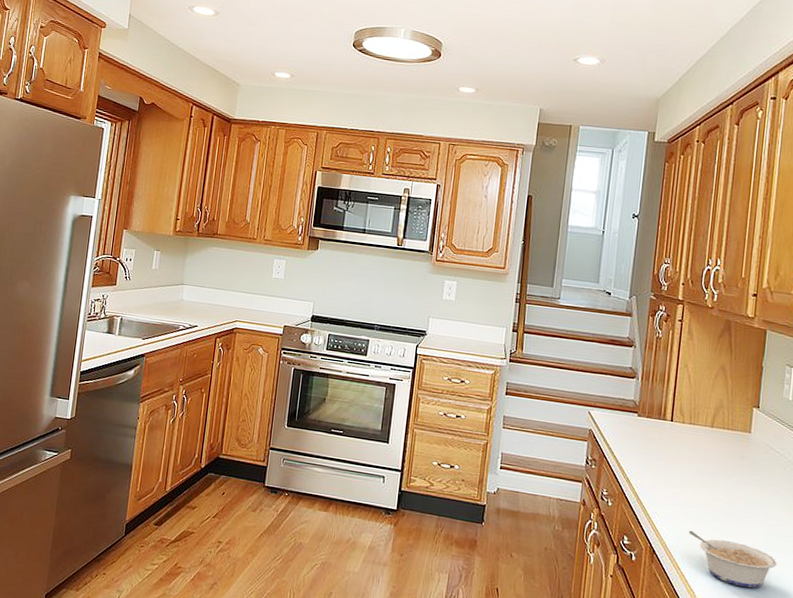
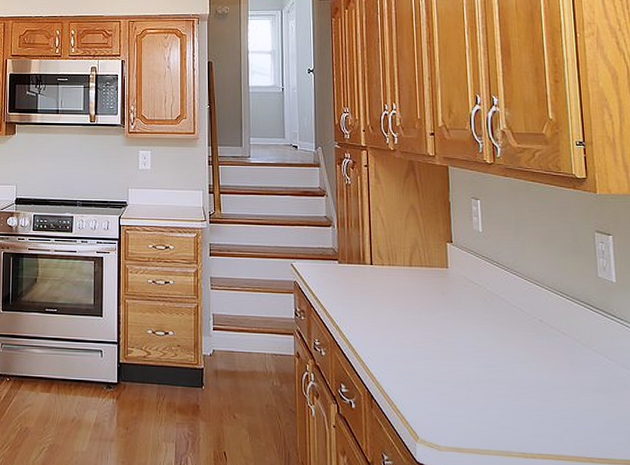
legume: present [688,530,777,588] -> none [403,371,493,423]

